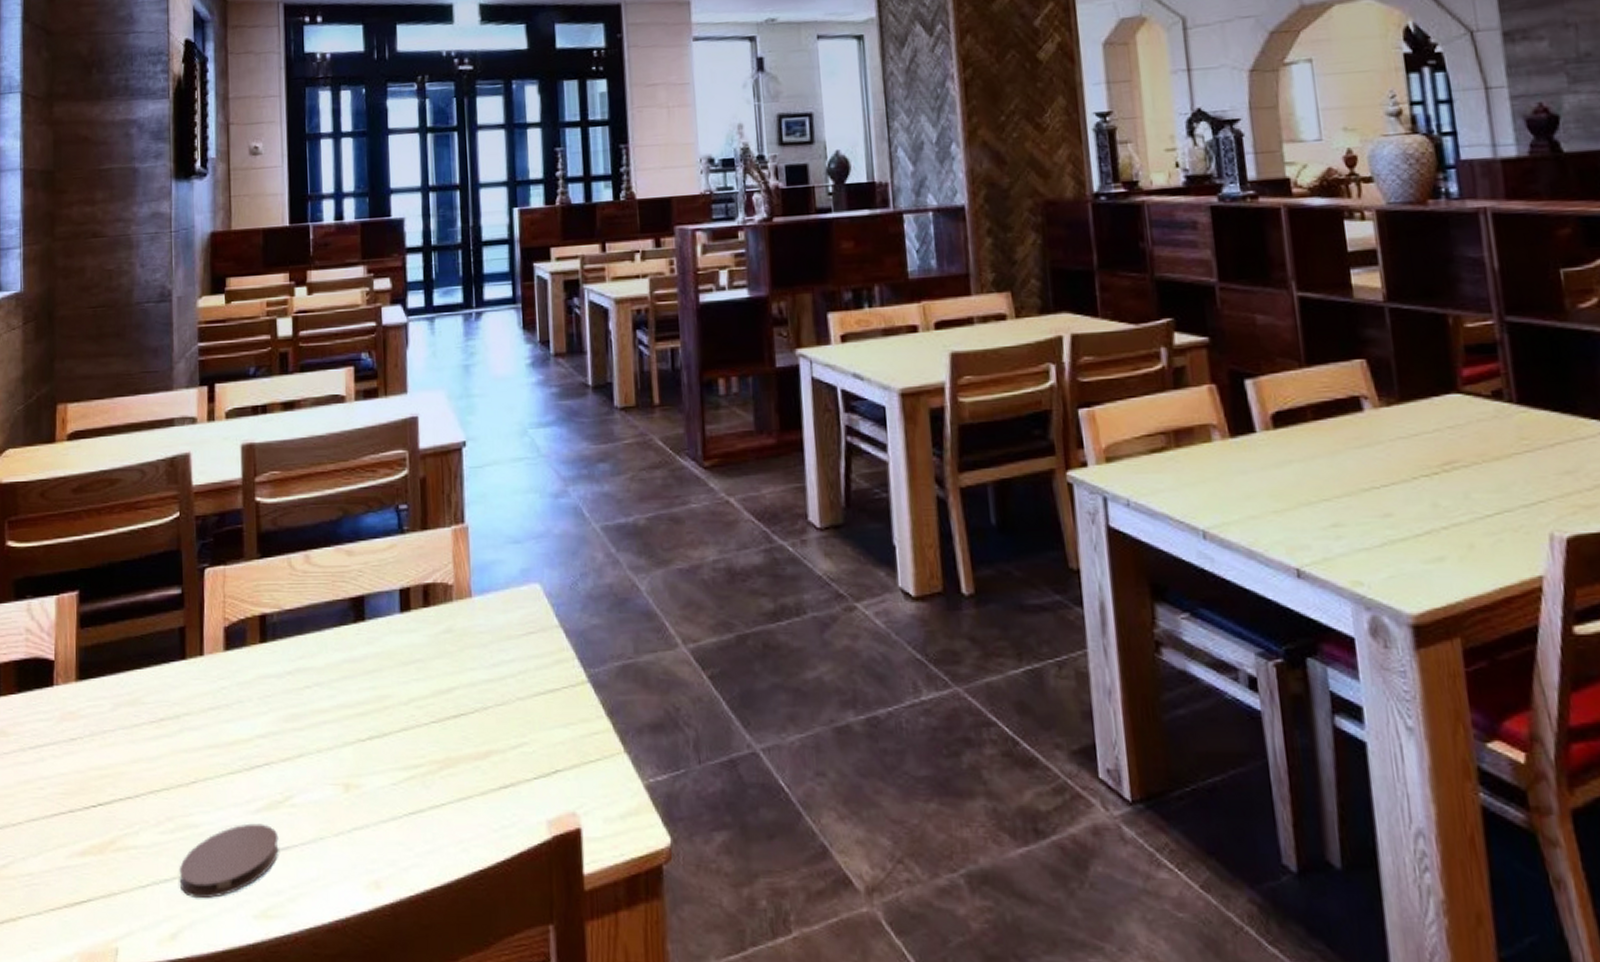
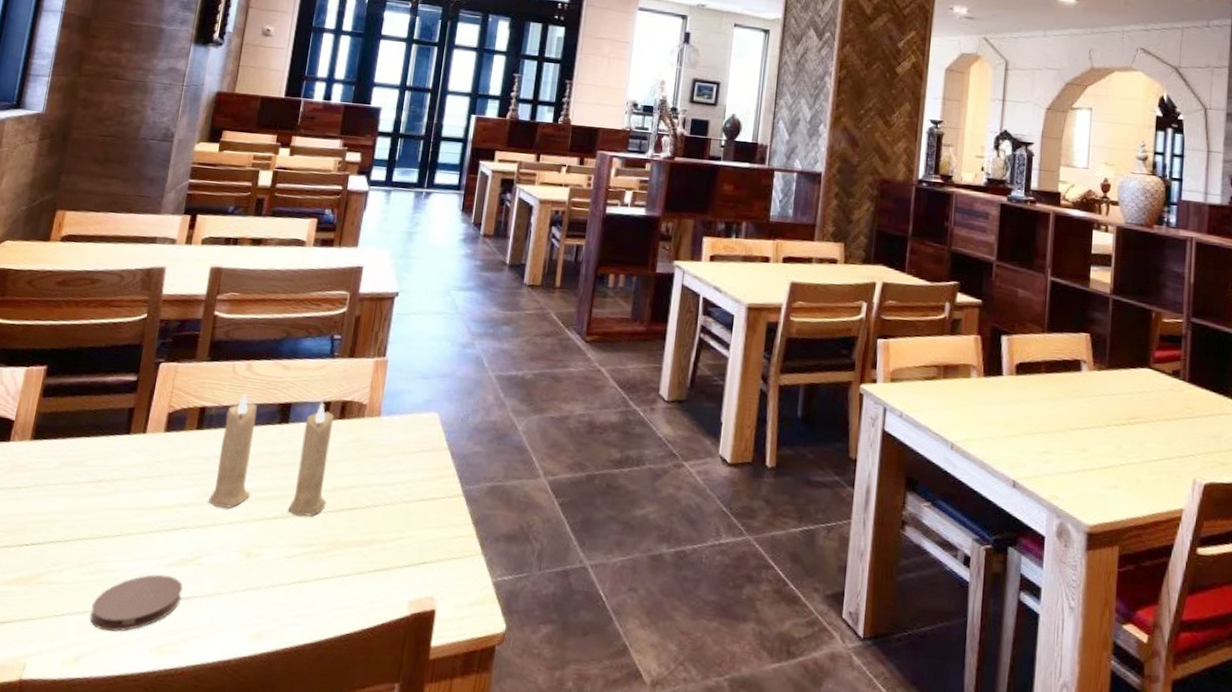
candle: none [289,589,427,735] -> present [209,393,333,516]

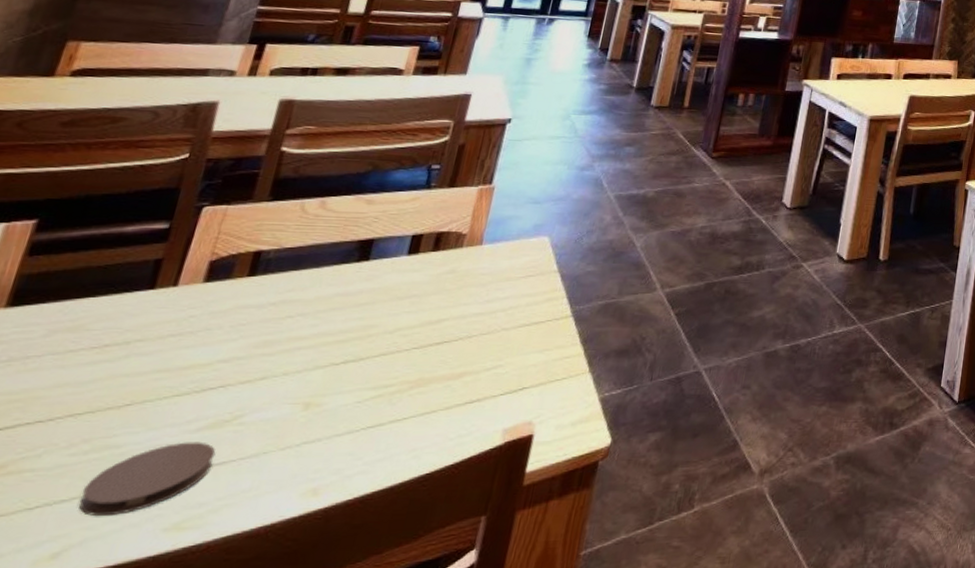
candle: present [209,393,333,516] -> none [258,232,426,359]

